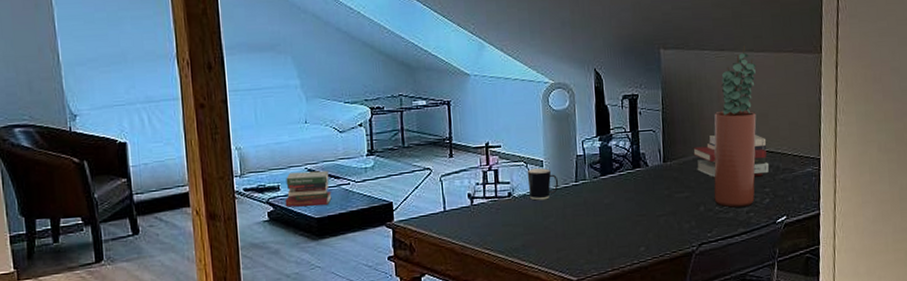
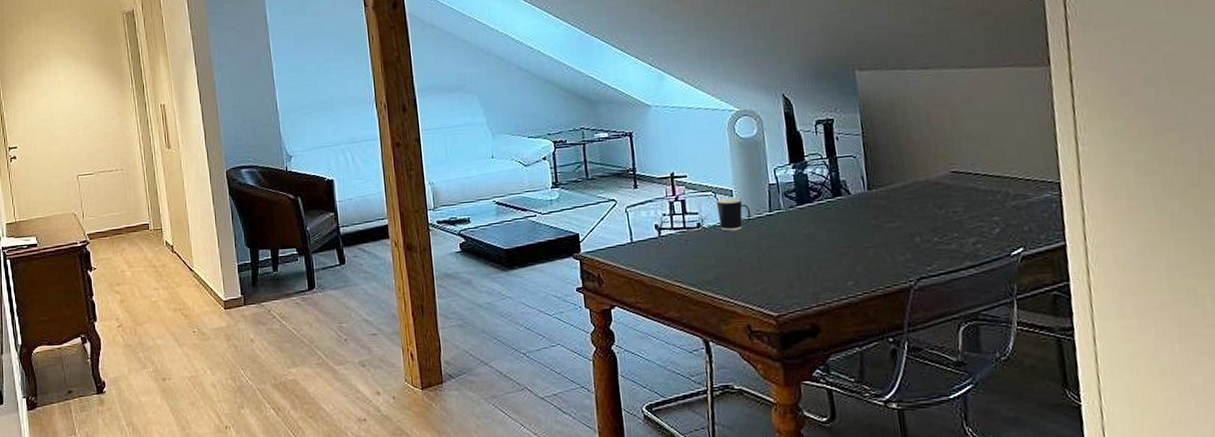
books: present [285,170,332,208] -> none [475,203,520,239]
books: present [693,135,770,178] -> none [901,158,997,206]
vase: present [713,46,757,208] -> none [923,62,982,239]

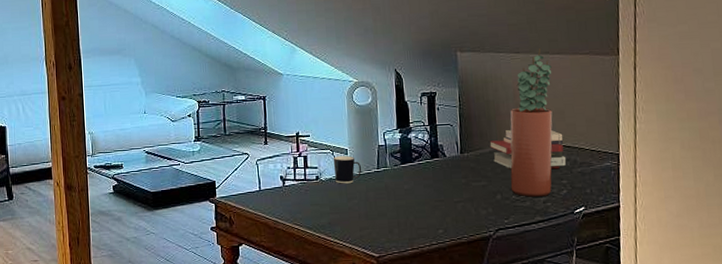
books: none [901,158,997,206] -> present [489,130,567,170]
vase: none [923,62,982,239] -> present [510,48,553,197]

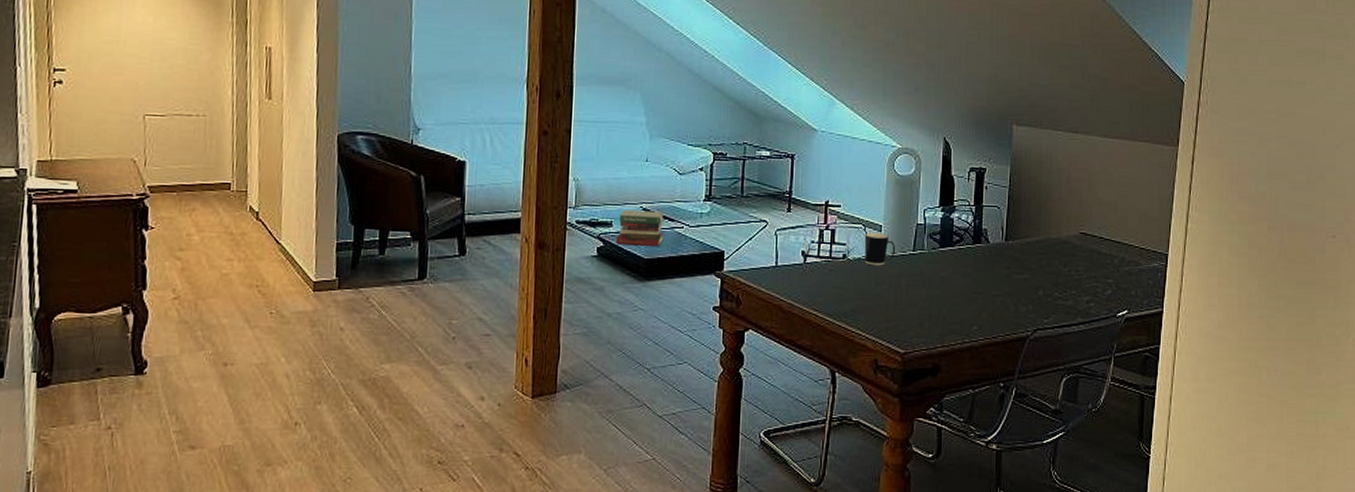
books: none [126,153,165,183] -> present [615,210,664,247]
books: present [489,130,567,170] -> none [1037,218,1115,267]
vase: present [510,48,553,197] -> none [1054,130,1110,296]

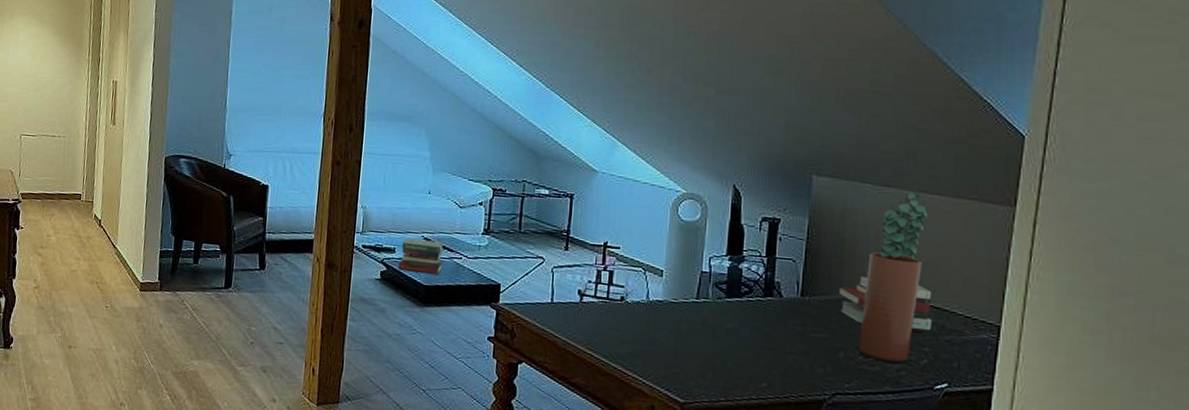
mug: present [864,233,896,266] -> none [643,277,678,312]
books: none [1037,218,1115,267] -> present [838,277,933,333]
vase: none [1054,130,1110,296] -> present [858,185,929,363]

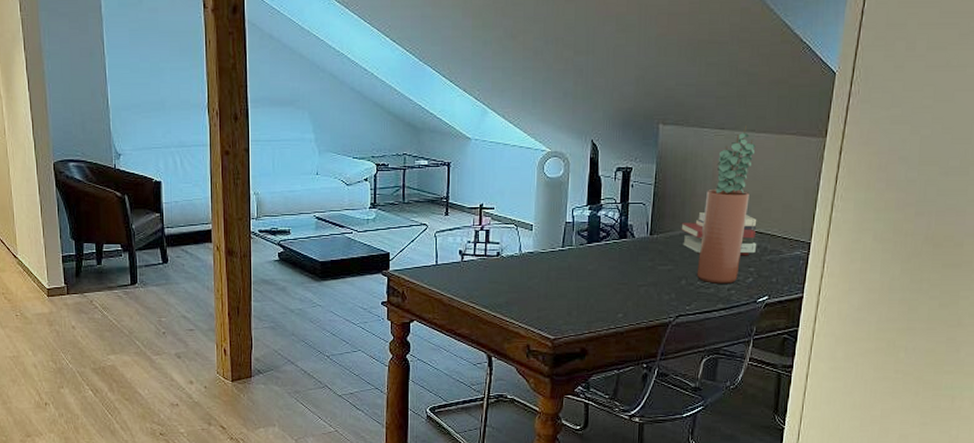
books: present [398,238,443,276] -> none [294,219,336,251]

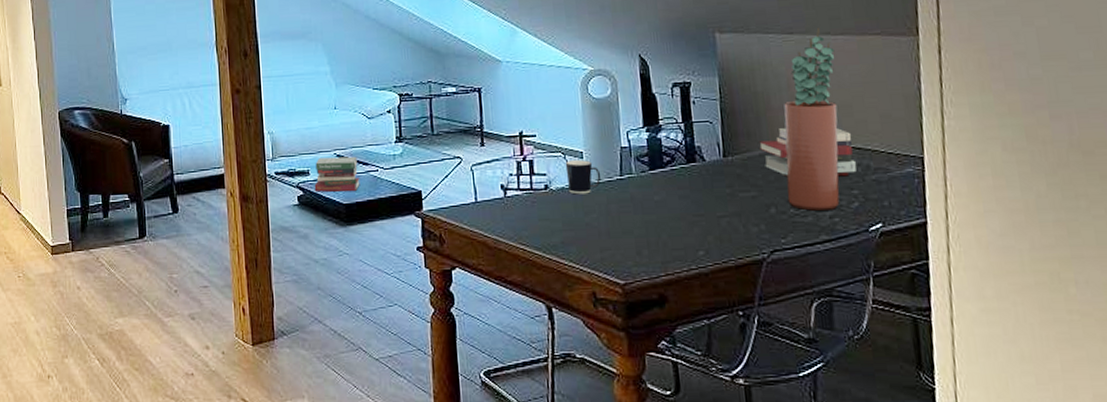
books: none [294,219,336,251] -> present [314,156,360,192]
mug: none [516,232,546,262] -> present [565,160,601,195]

